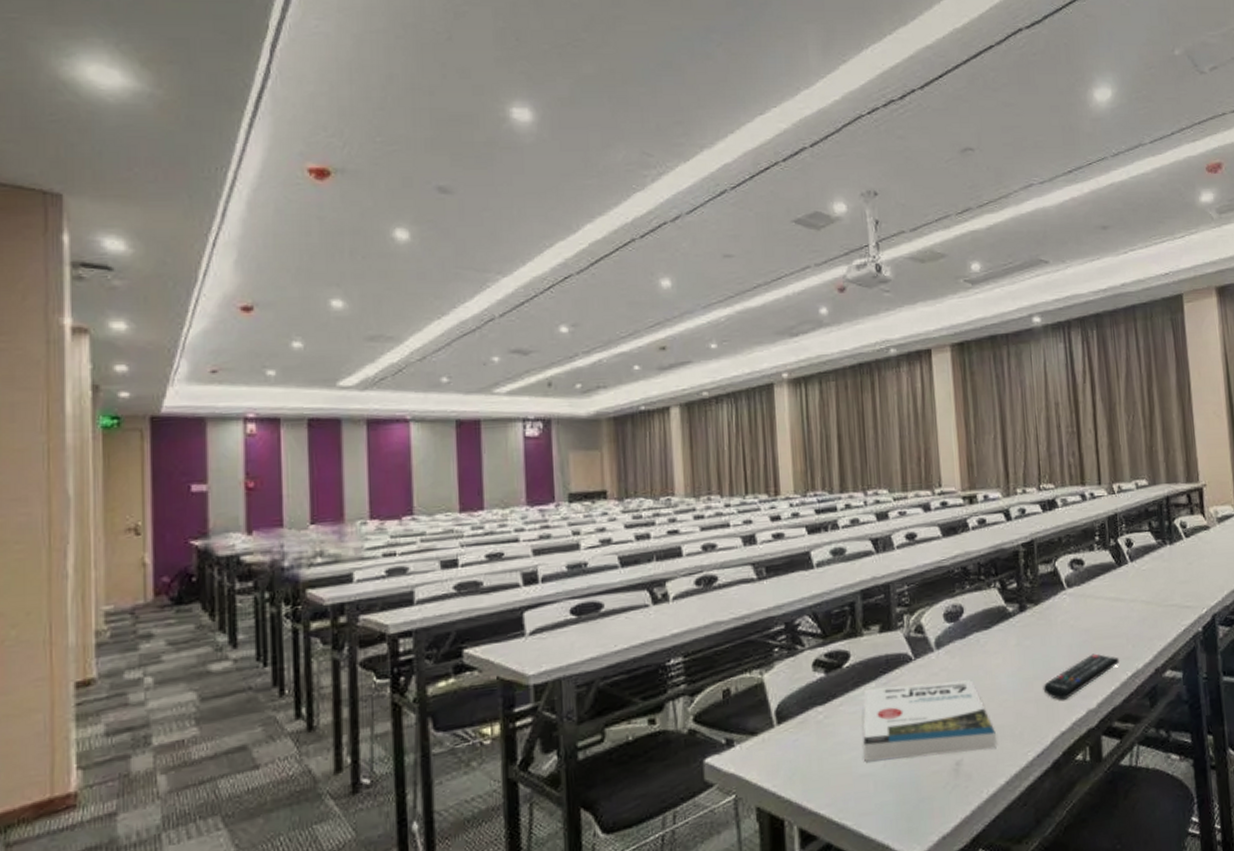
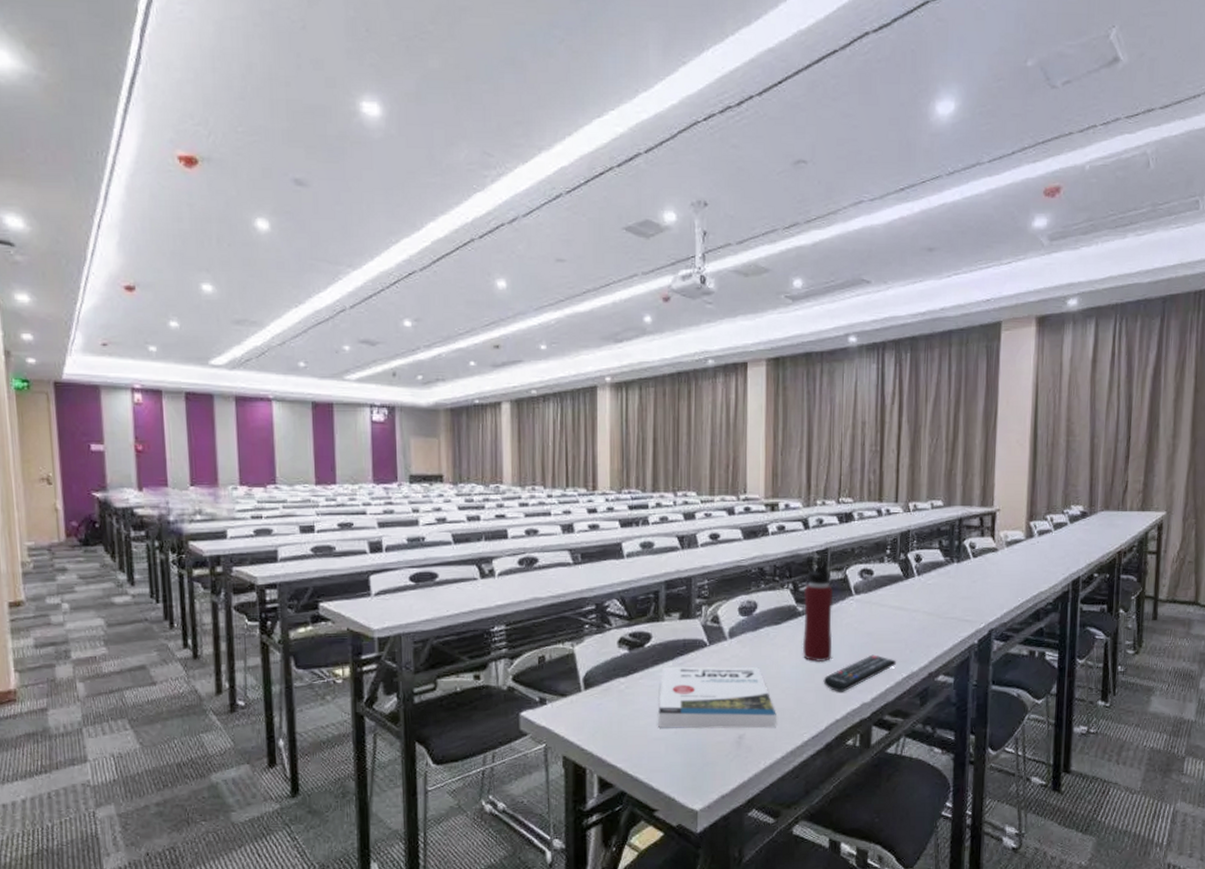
water bottle: none [1011,551,1050,668] -> present [802,558,833,663]

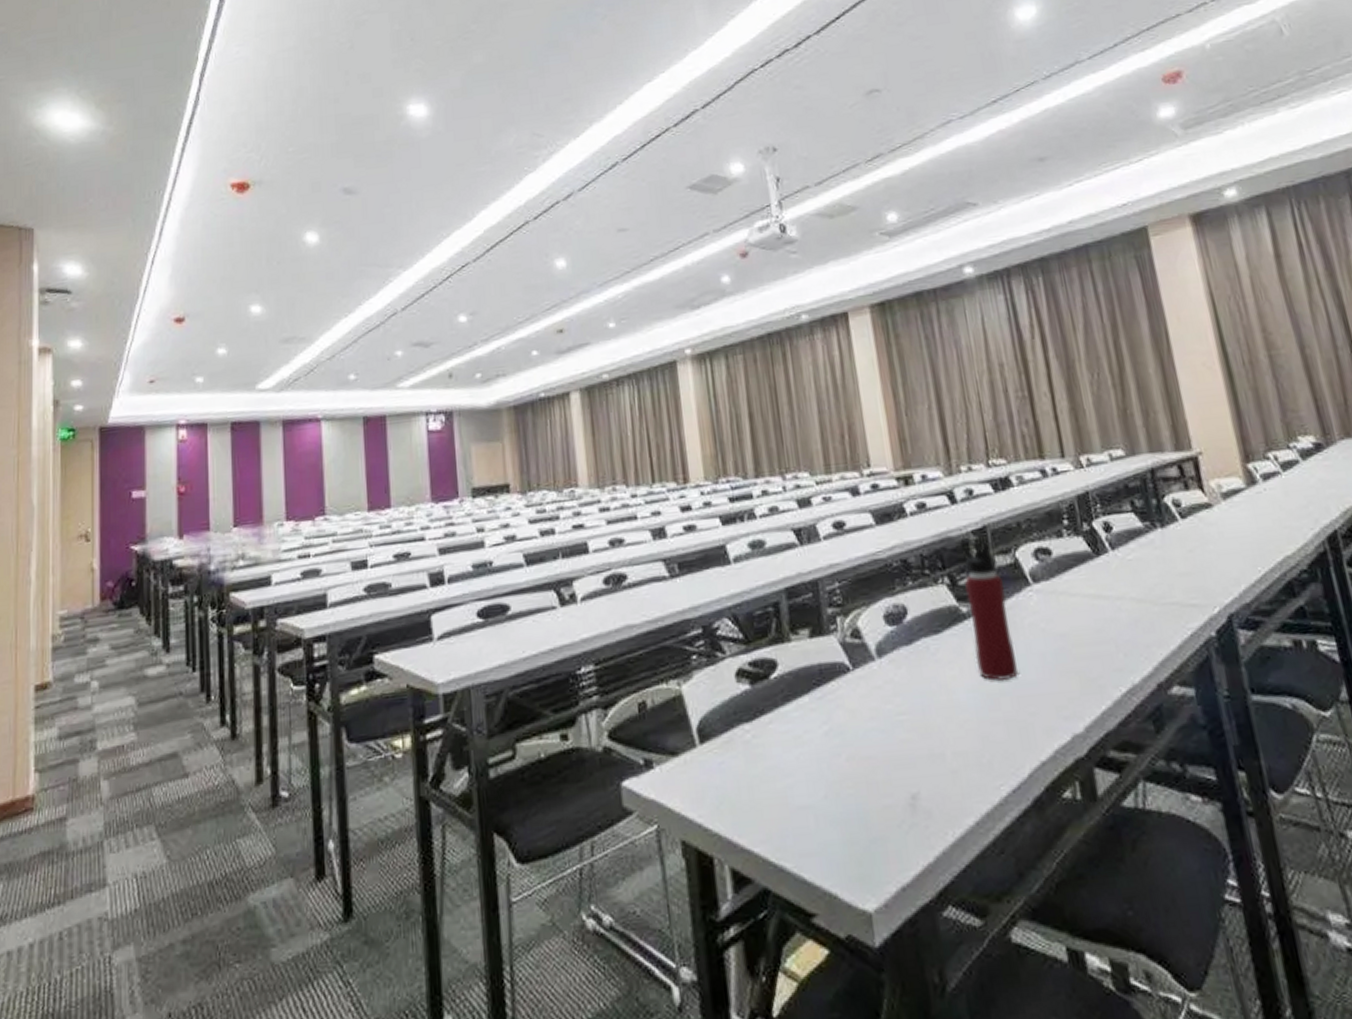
book: present [658,666,776,729] -> none [796,695,961,791]
remote control: present [823,654,896,692] -> none [1012,664,1109,722]

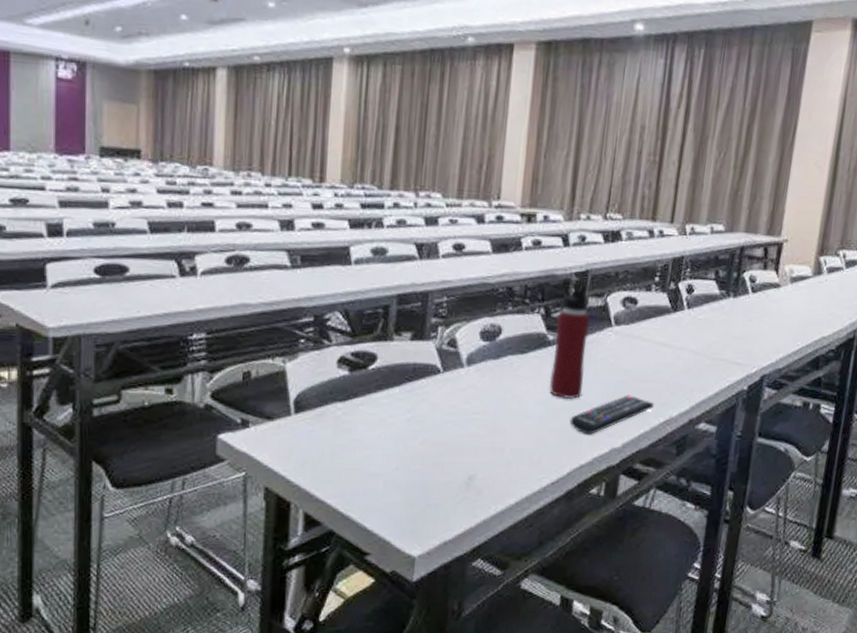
remote control: none [1012,664,1109,722] -> present [569,395,654,435]

